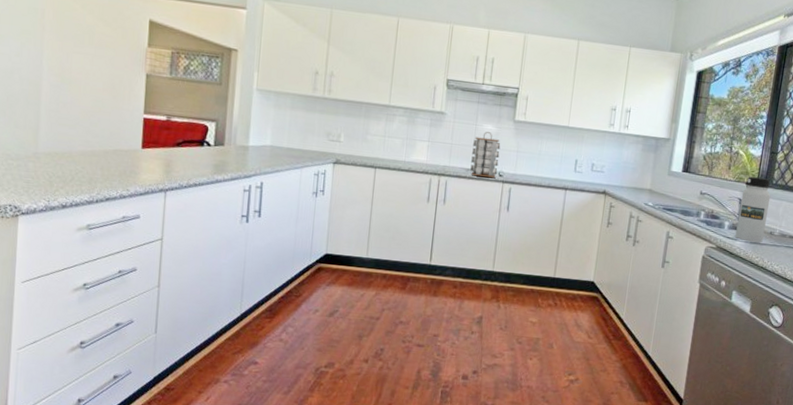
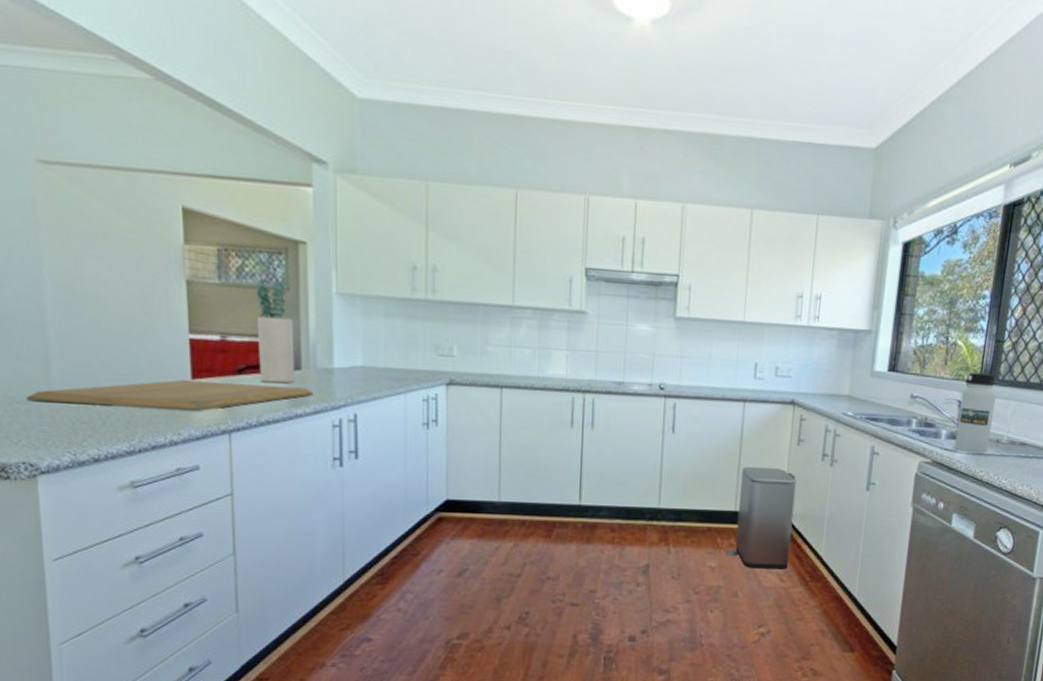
chopping board: none [18,148,232,174] -> present [26,379,314,412]
vase: none [192,72,222,156] -> present [256,272,295,384]
spice rack: present [470,131,501,179] -> none [623,332,660,393]
pedal bin: none [544,242,605,328] -> present [725,467,797,570]

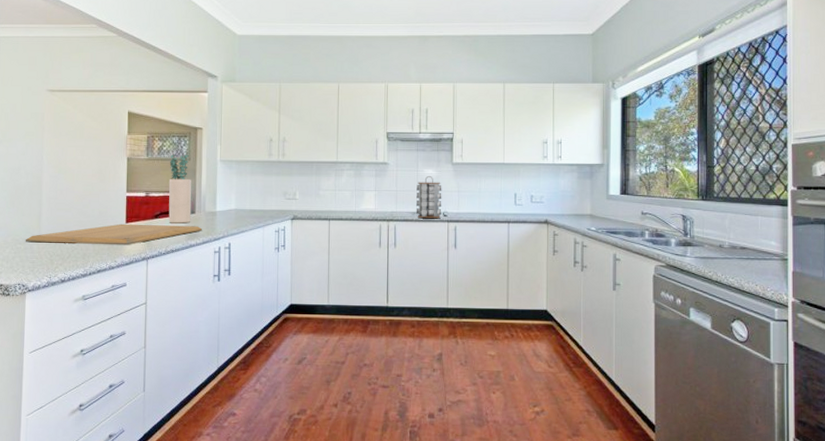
spice rack: none [623,332,660,393] -> present [416,175,442,219]
pedal bin: present [725,467,797,570] -> none [502,274,555,357]
water bottle: present [954,373,997,454] -> none [684,192,714,257]

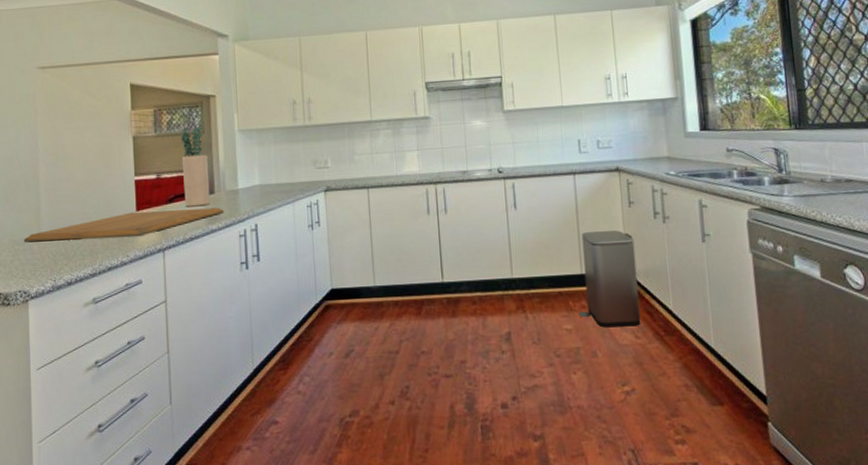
spice rack: present [416,175,442,219] -> none [464,127,496,178]
pedal bin: none [502,274,555,357] -> present [578,230,641,328]

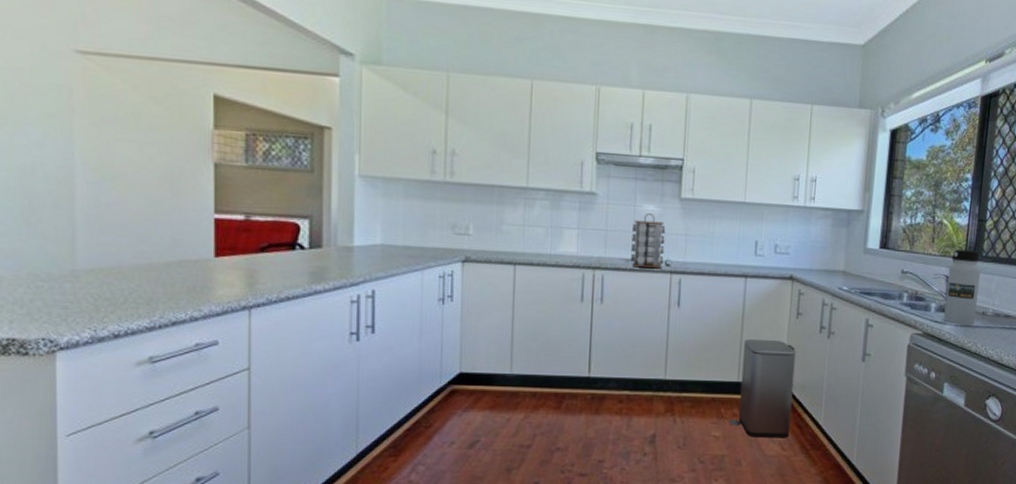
chopping board: present [23,207,224,243] -> none [50,257,334,289]
vase: present [181,120,210,207] -> none [280,156,317,261]
spice rack: none [464,127,496,178] -> present [630,212,666,269]
water bottle: none [775,120,815,196] -> present [943,249,981,326]

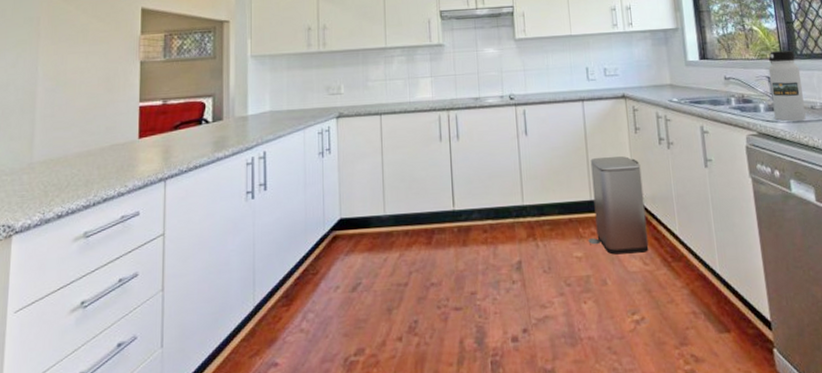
spice rack: present [630,212,666,269] -> none [477,55,508,105]

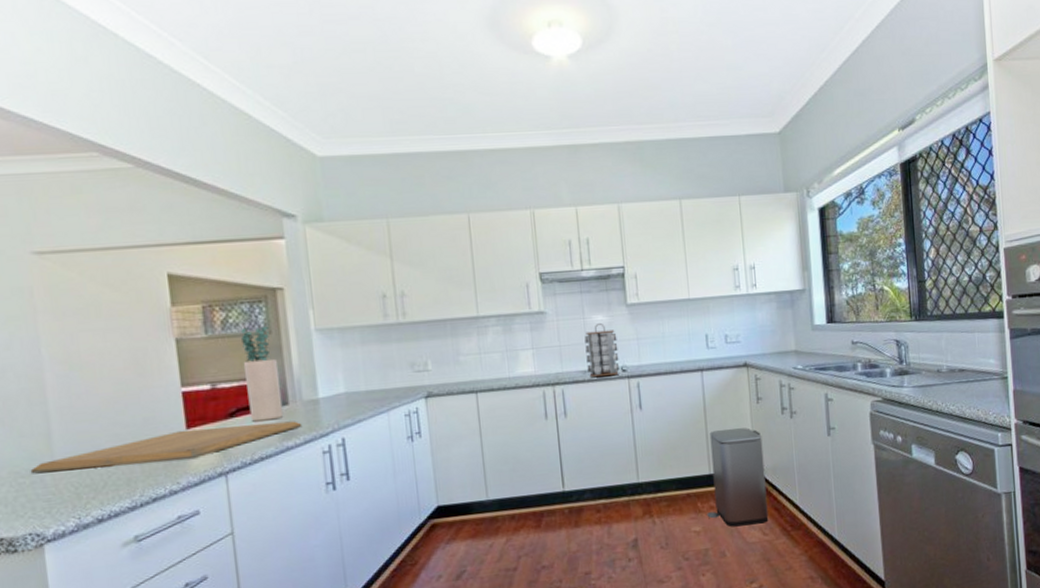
chopping board: none [12,135,232,173] -> present [30,421,303,474]
vase: none [190,46,218,134] -> present [241,318,284,422]
spice rack: none [477,55,508,105] -> present [584,322,620,378]
water bottle: present [768,50,806,122] -> none [897,311,932,386]

